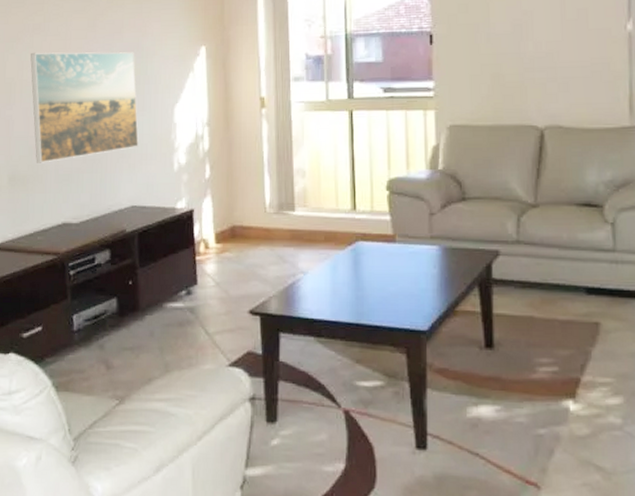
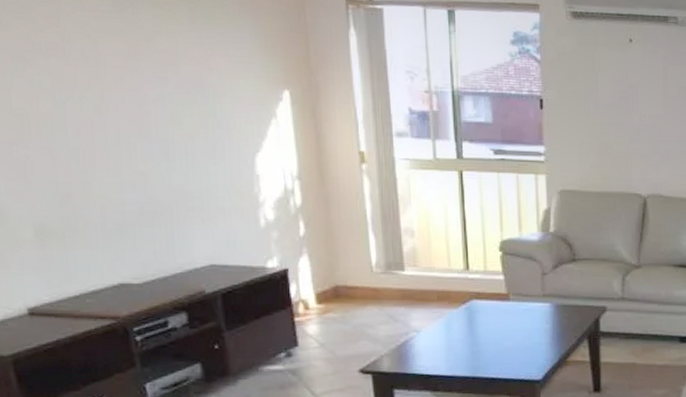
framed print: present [30,52,139,163] -> none [47,78,212,215]

